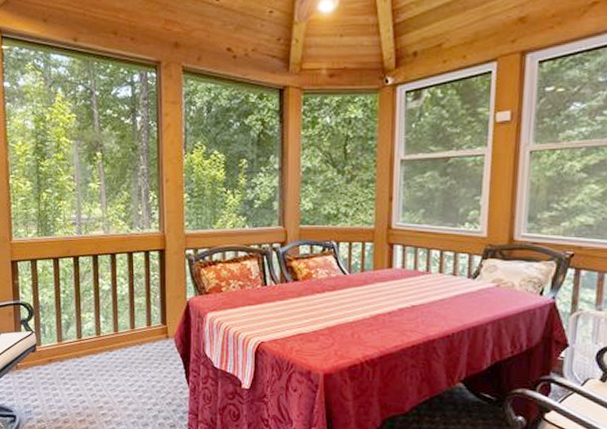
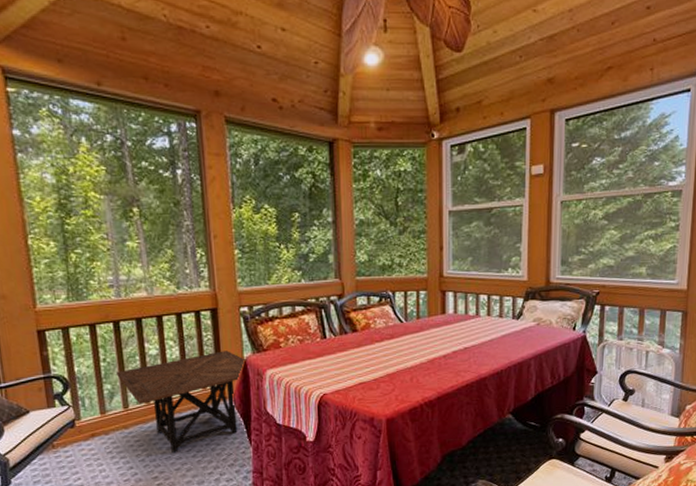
side table: none [73,291,188,386] -> present [116,350,246,454]

